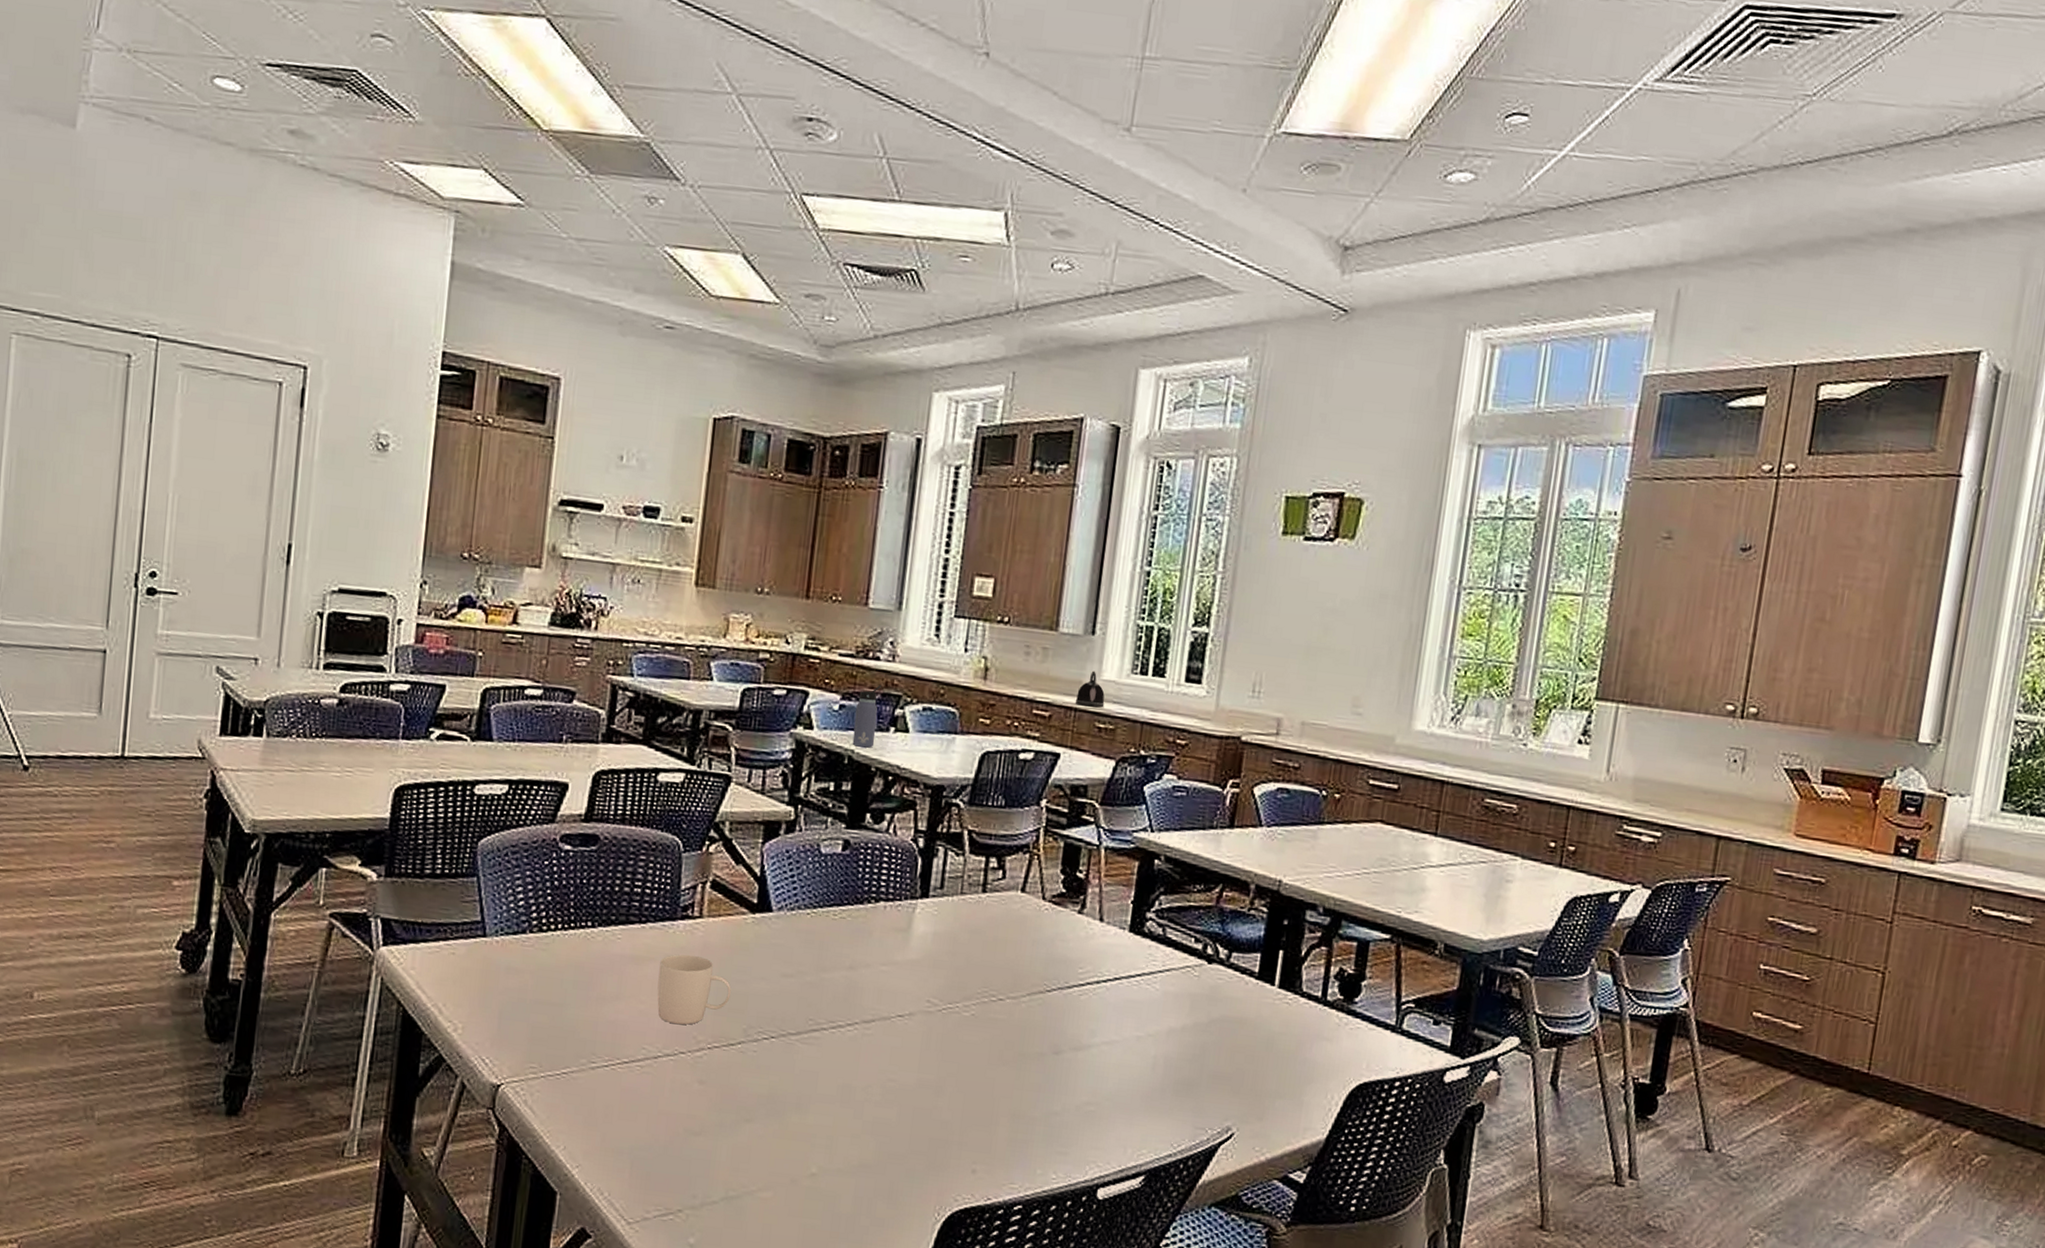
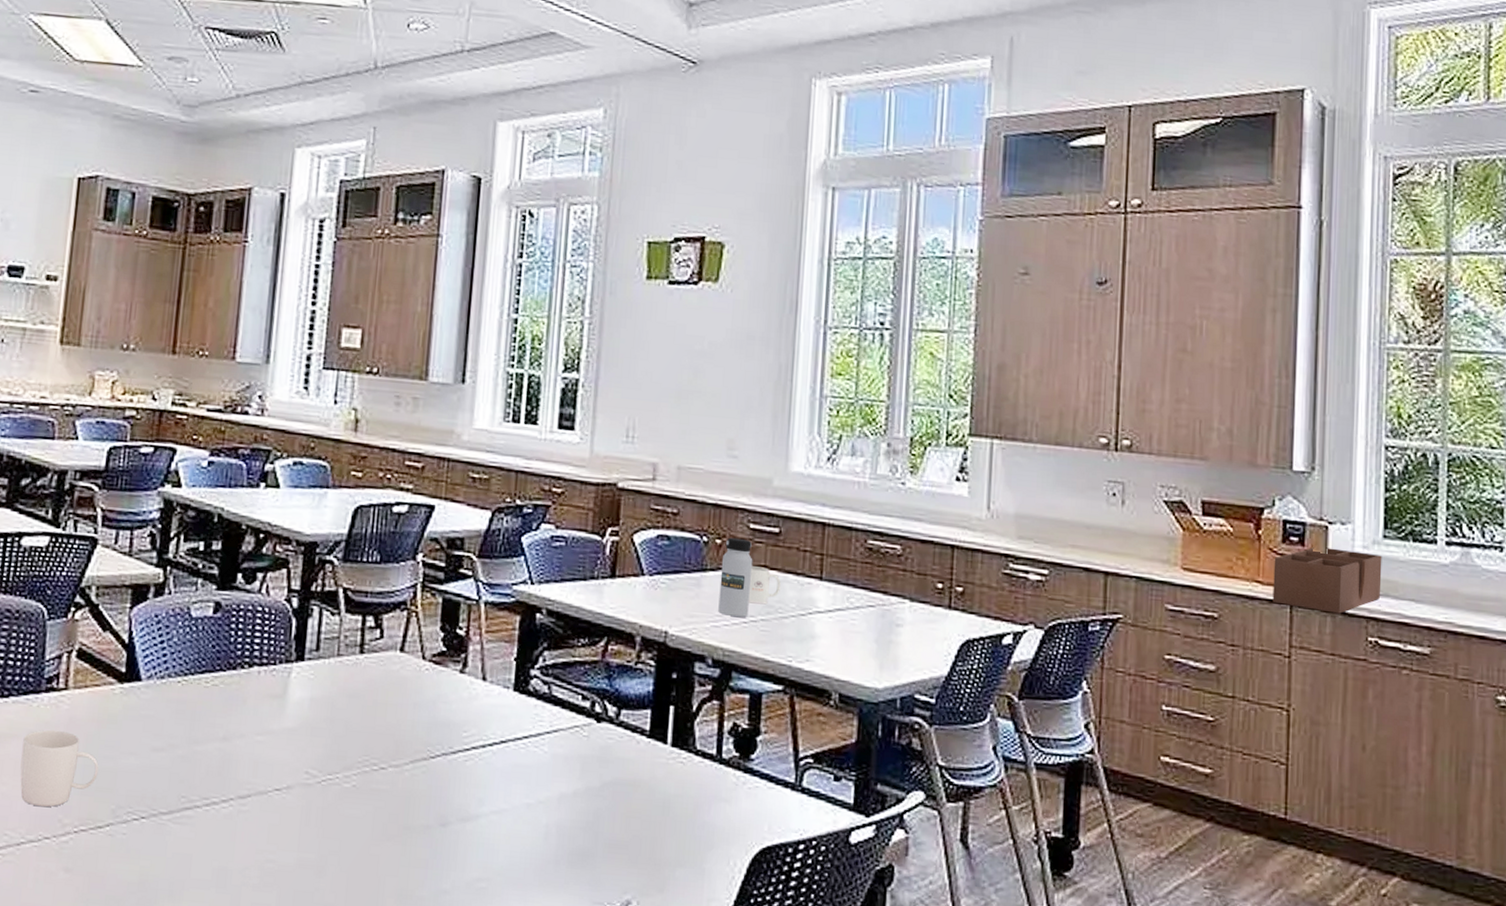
water bottle: present [852,684,881,748] -> none [222,439,251,505]
kettle: present [1075,671,1105,708] -> none [447,420,478,458]
water bottle: none [1332,792,1370,870] -> present [718,537,753,618]
mug: none [1362,820,1396,858] -> present [748,566,781,605]
desk organizer: none [1881,818,1998,883] -> present [1272,547,1382,614]

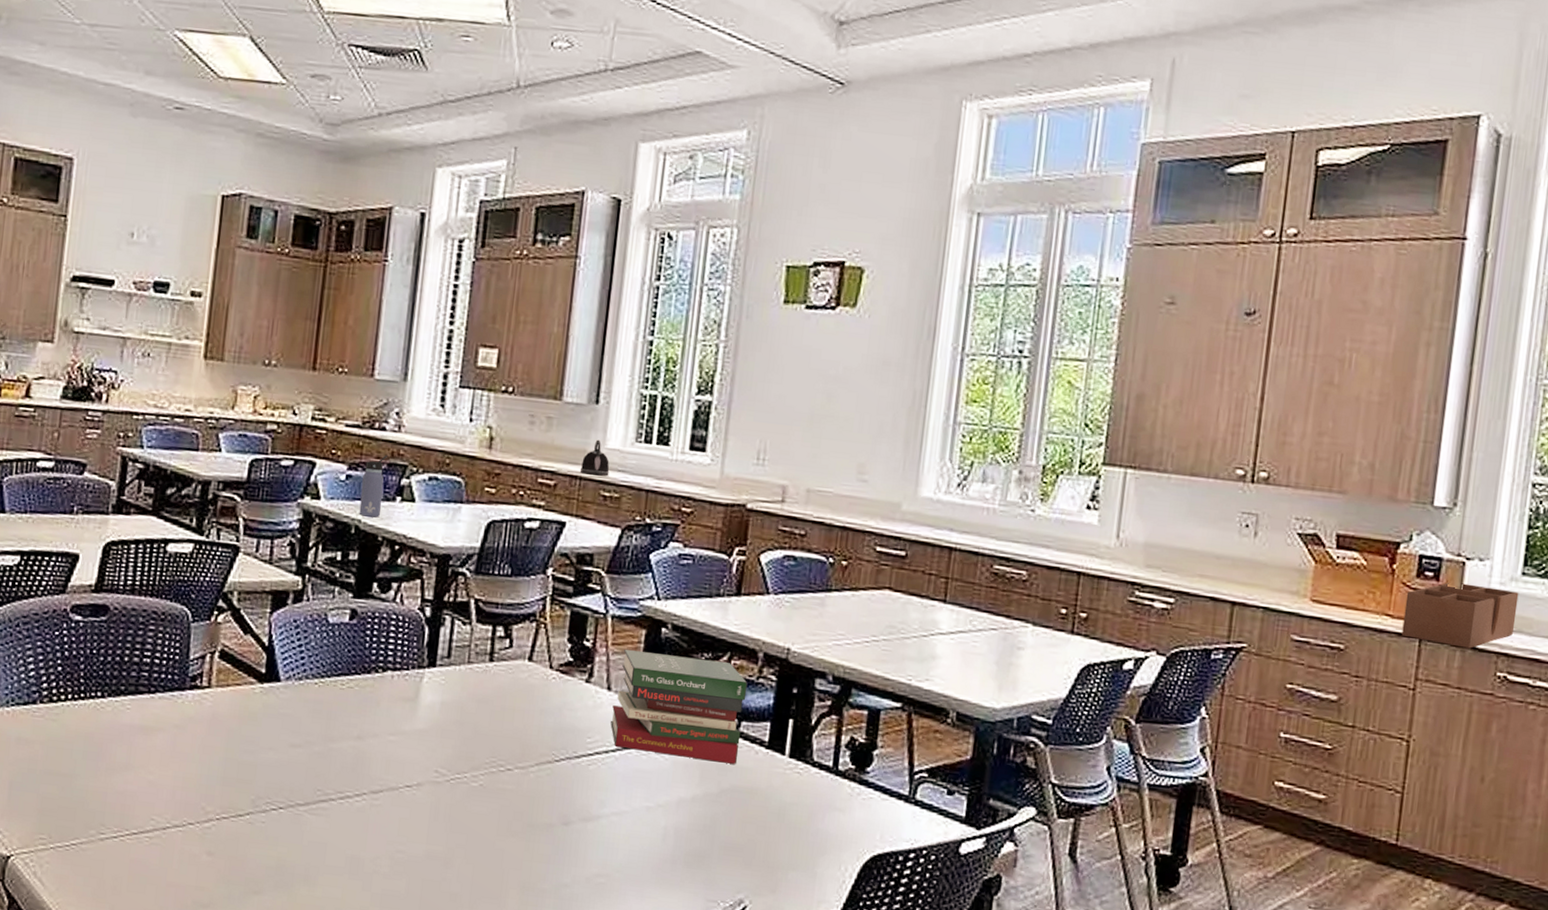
mug: present [20,729,99,808] -> none [166,724,240,796]
water bottle: none [222,439,251,505] -> present [359,454,388,518]
kettle: none [447,420,478,458] -> present [580,439,610,477]
books: none [487,636,626,755] -> present [610,649,748,764]
water bottle: present [718,537,753,618] -> none [841,559,878,637]
mug: present [748,566,781,605] -> none [871,588,905,625]

